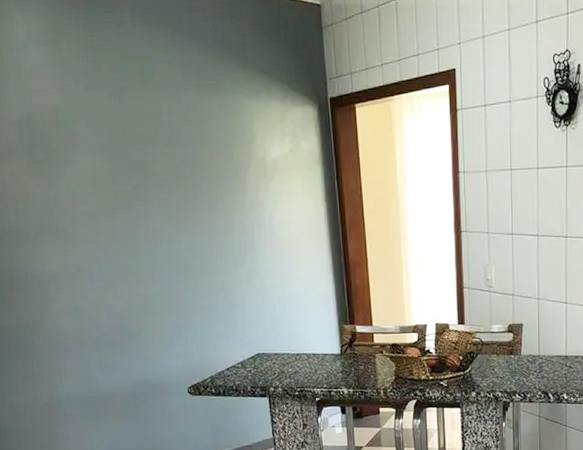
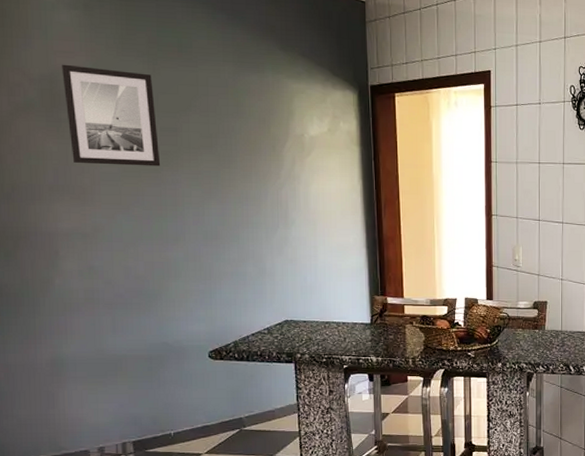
wall art: none [37,104,132,204] -> present [62,64,161,167]

